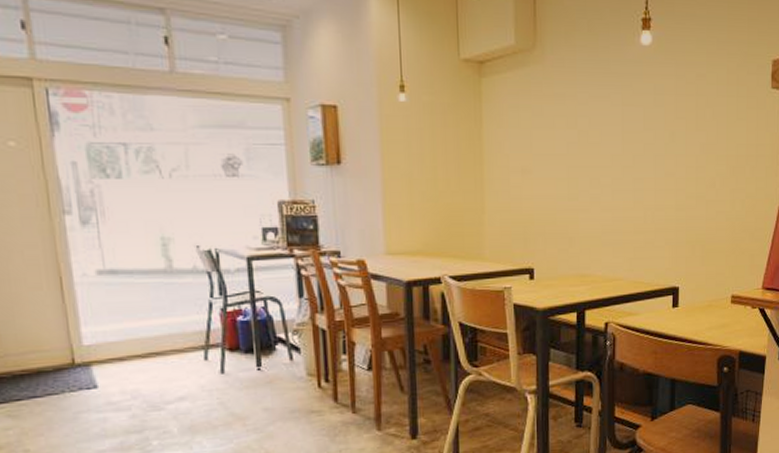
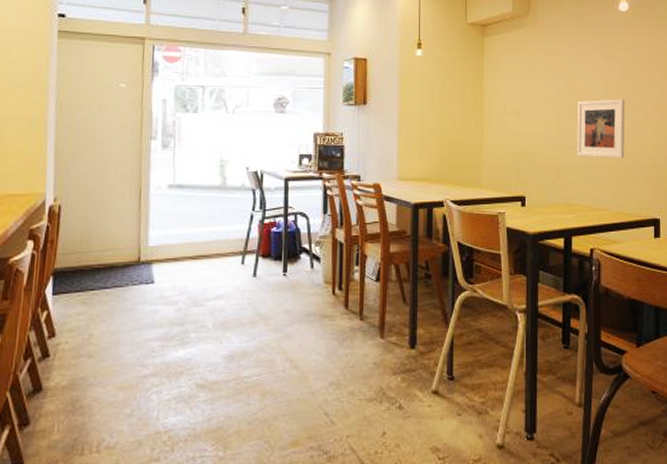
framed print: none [591,153,645,222] -> present [577,99,625,159]

